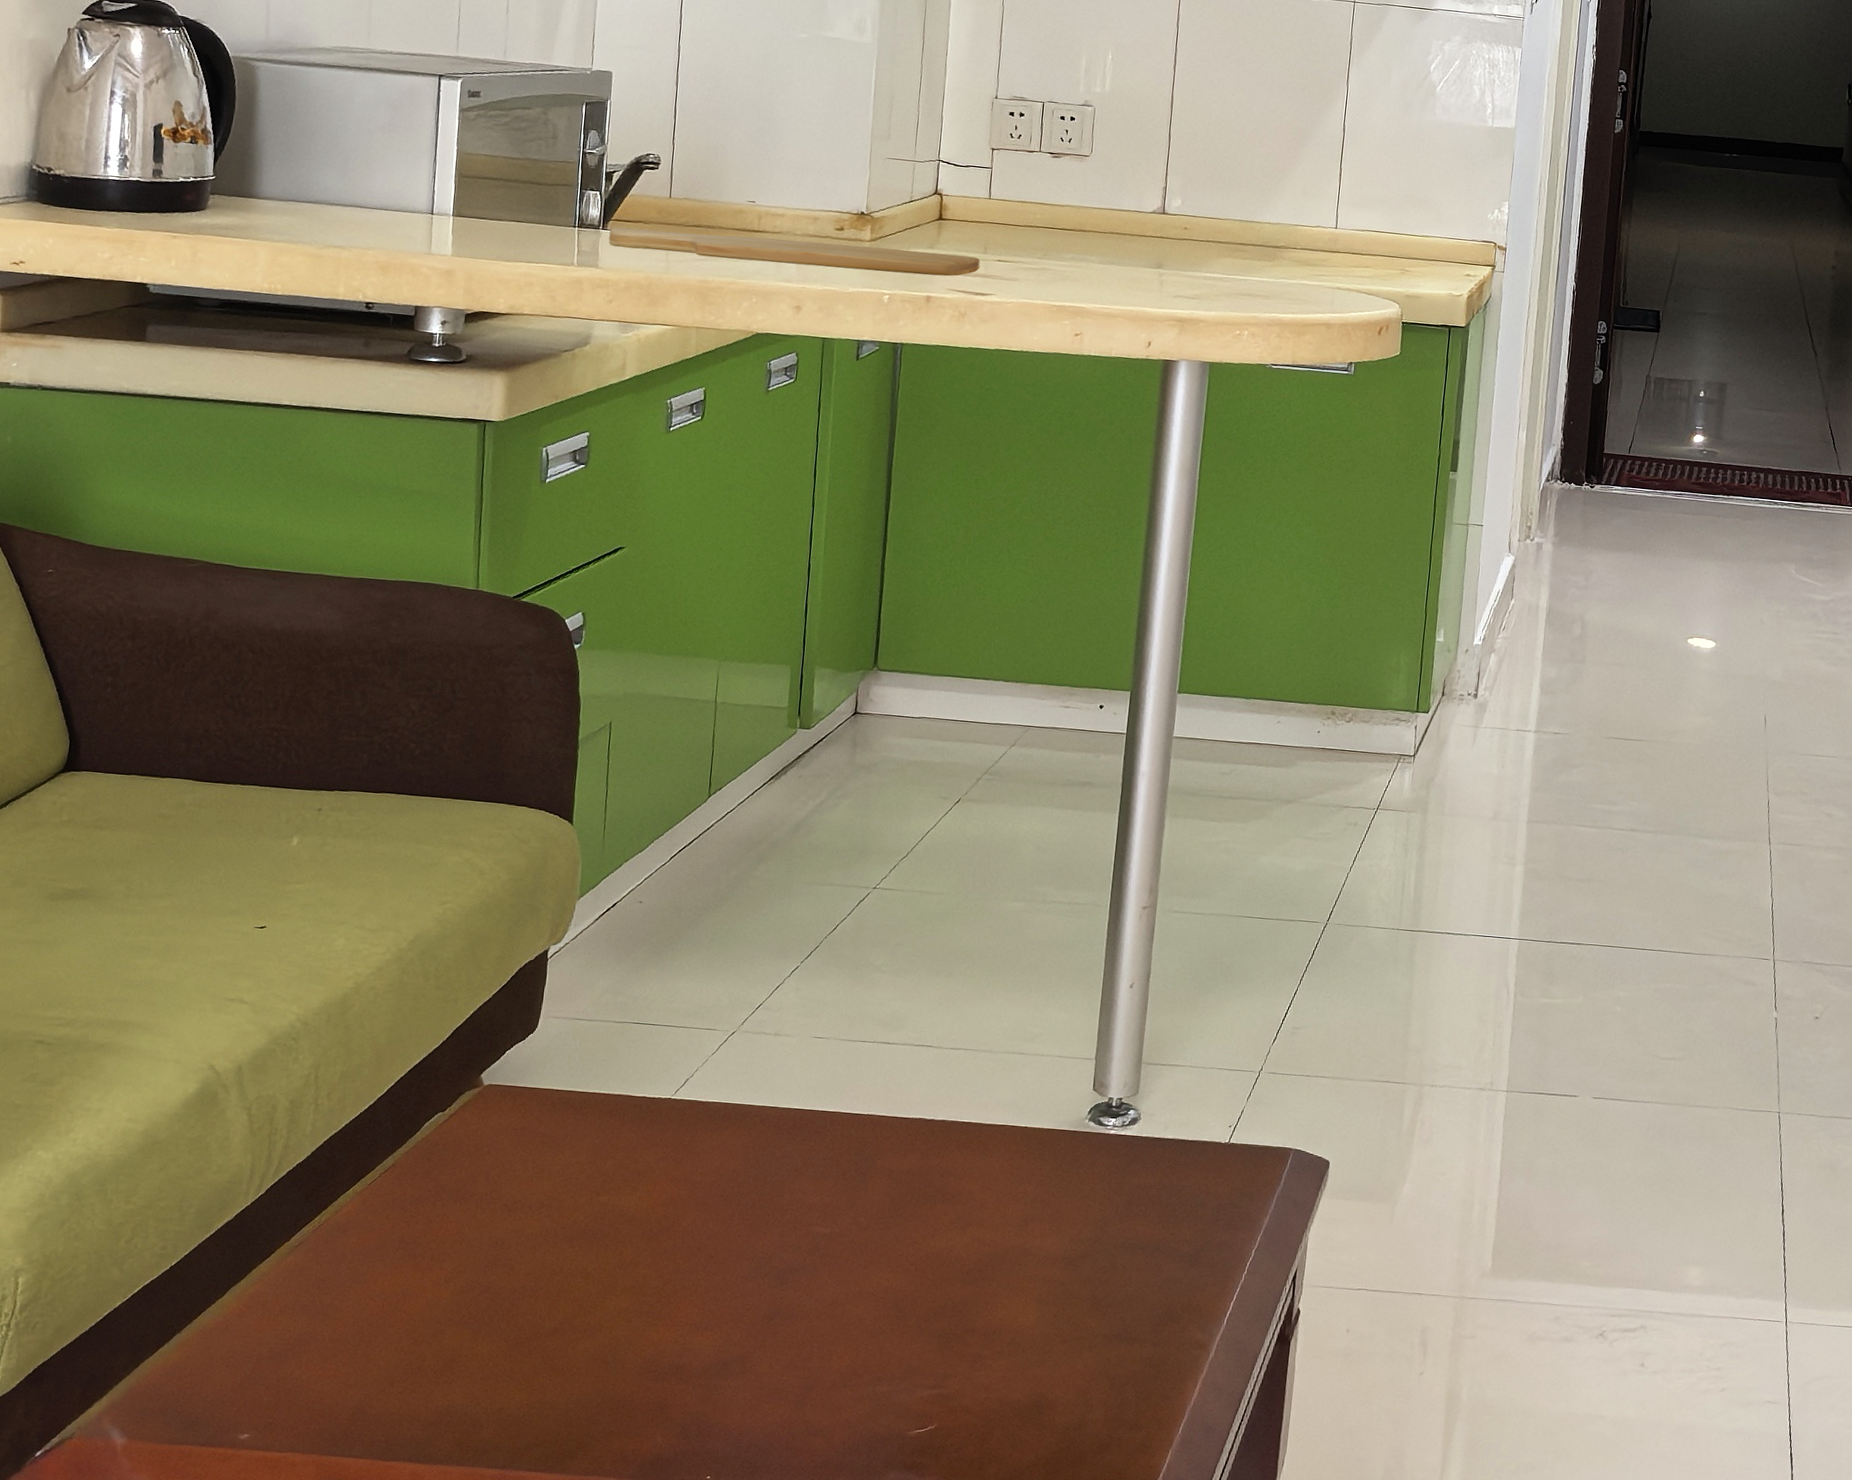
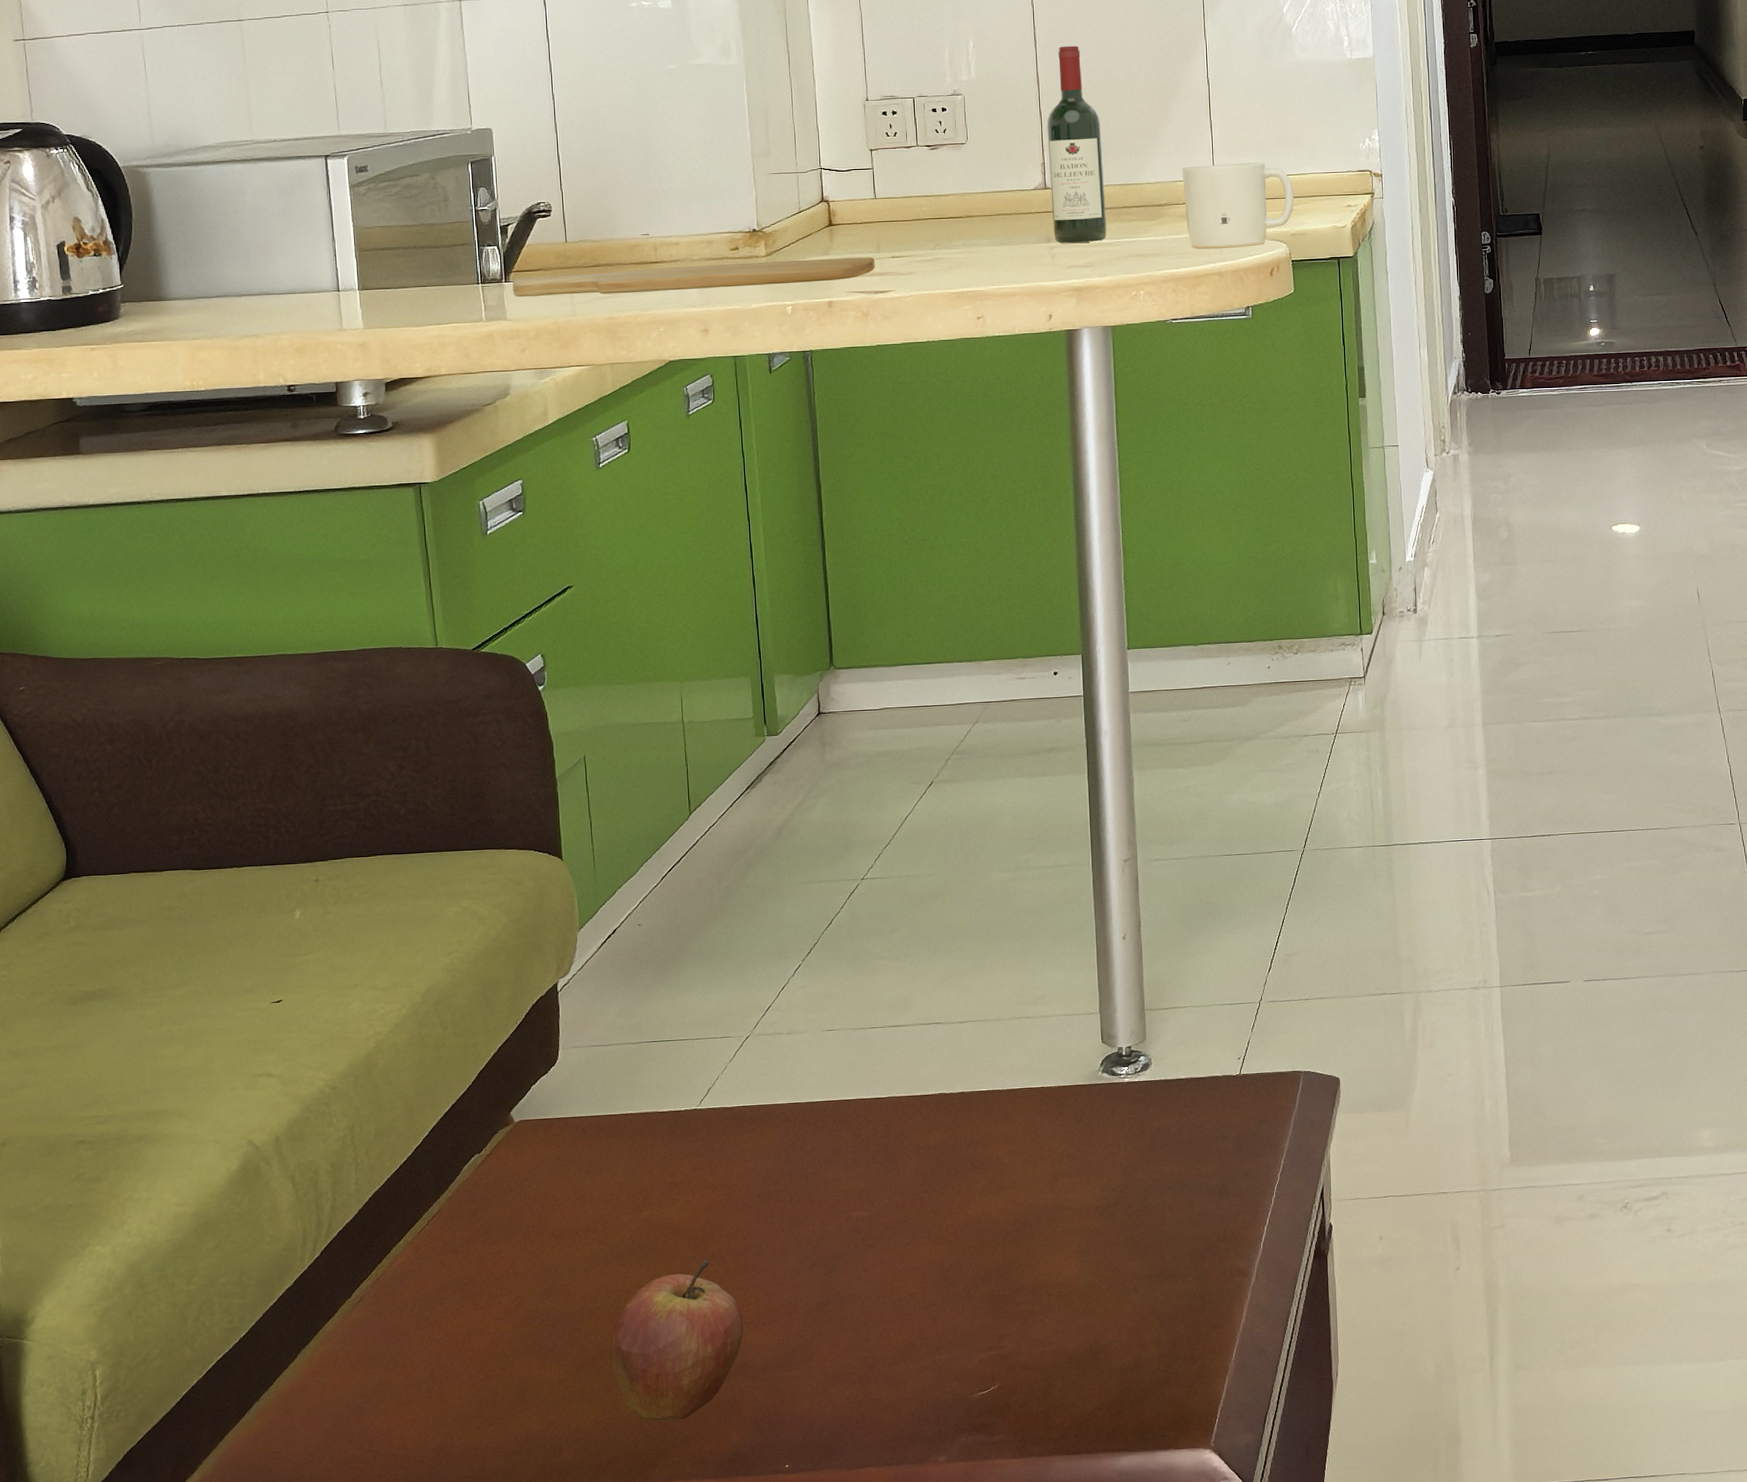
fruit: none [544,1253,686,1415] -> present [610,1259,744,1421]
wine bottle: none [1165,71,1229,275] -> present [1046,45,1107,244]
mug: none [1301,211,1415,303] -> present [1182,162,1295,250]

